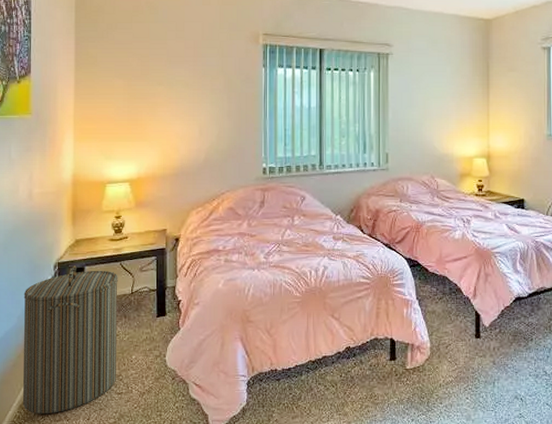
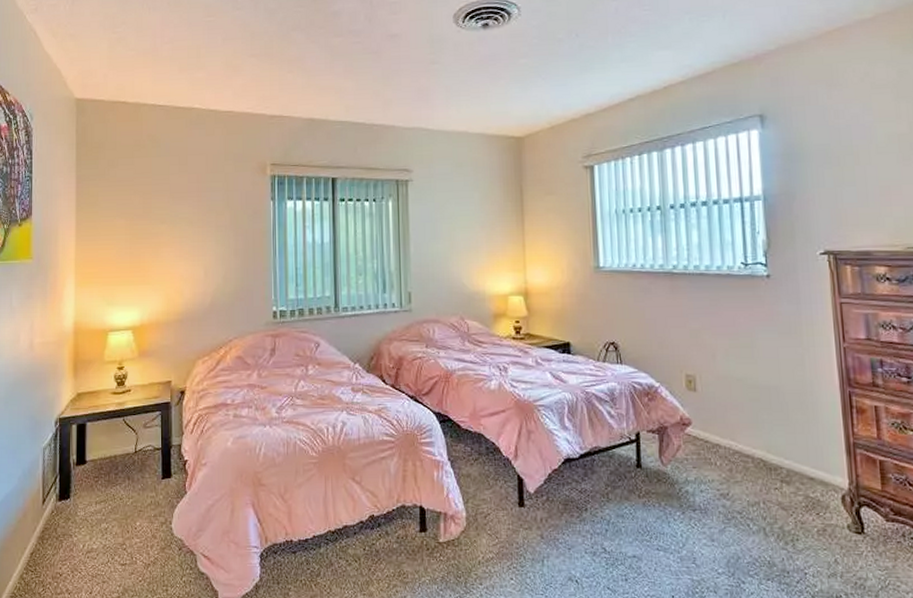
laundry hamper: present [22,265,118,415] -> none [23,421,121,587]

